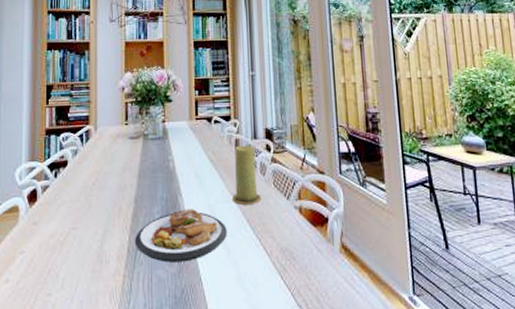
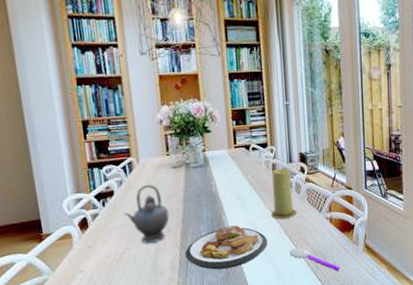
teapot: none [74,155,122,225] -> present [123,184,170,244]
spoon: none [252,242,312,276] -> present [289,248,340,271]

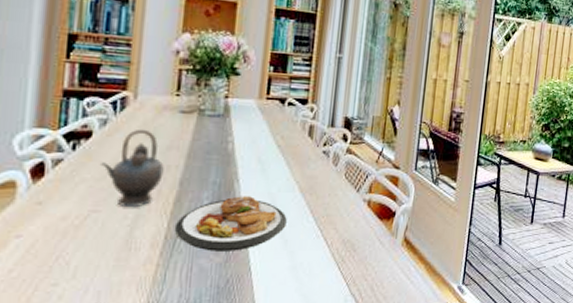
candle: present [270,168,298,219] -> none [296,132,330,195]
spoon: present [289,248,340,271] -> none [312,233,371,267]

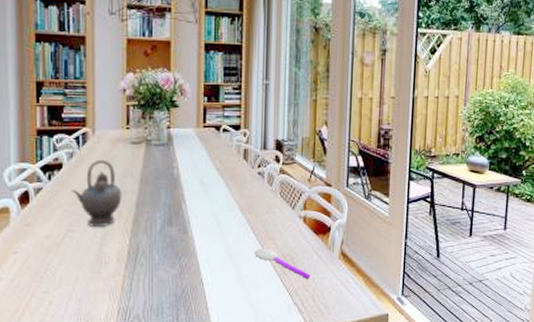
plate: present [175,196,287,251] -> none [136,215,230,265]
spoon: none [312,233,371,267] -> present [254,248,311,279]

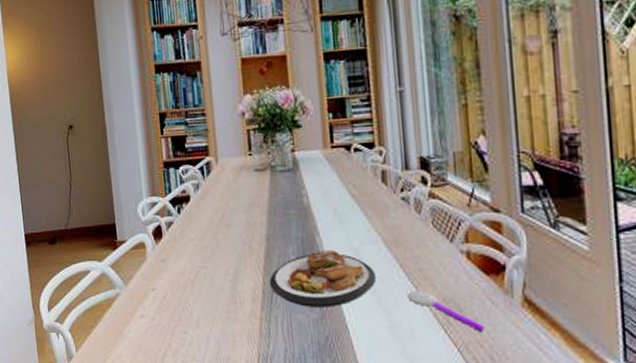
teapot: present [70,159,122,228] -> none [199,190,251,264]
plate: none [136,215,230,265] -> present [270,250,376,308]

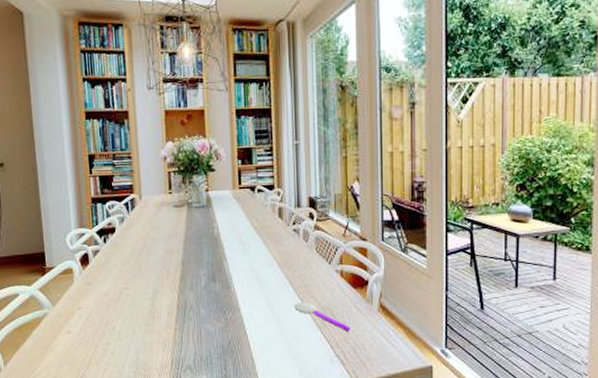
plate: present [270,250,376,308] -> none [184,272,271,318]

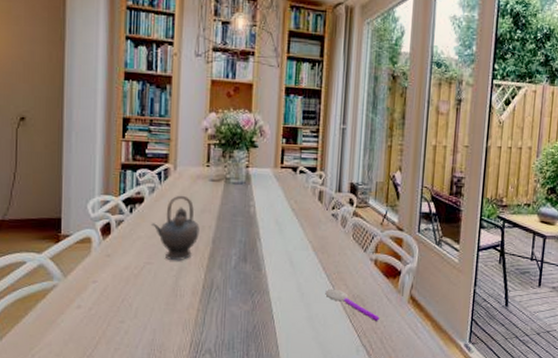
teapot: none [123,222,169,285] -> present [150,195,200,261]

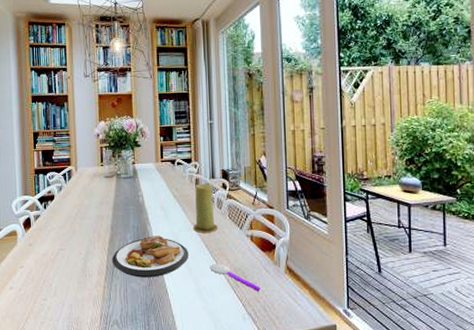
teapot: present [150,195,200,261] -> none [61,191,100,247]
plate: none [211,253,303,301] -> present [112,236,189,277]
candle: none [309,197,340,254] -> present [192,183,219,233]

